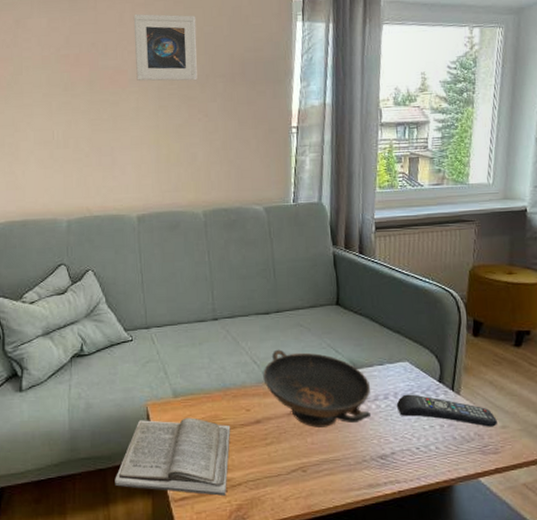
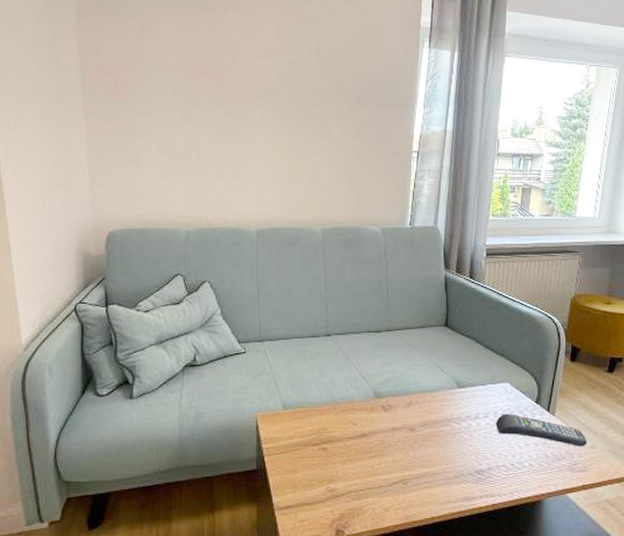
book: present [115,417,231,496] -> none [221,429,337,505]
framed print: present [133,13,197,82] -> none [262,27,325,99]
decorative bowl: present [263,349,371,428] -> none [371,367,473,442]

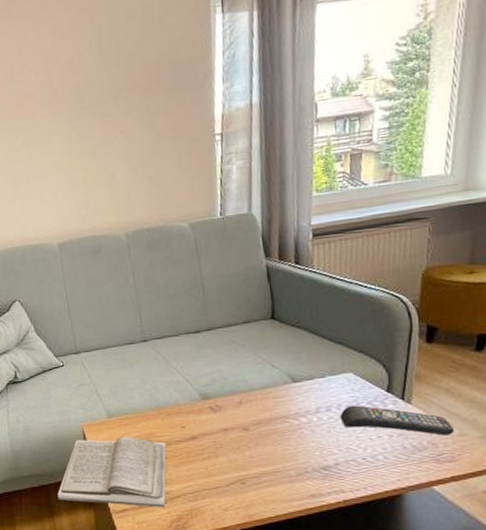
book: none [221,429,337,505] -> present [57,436,167,507]

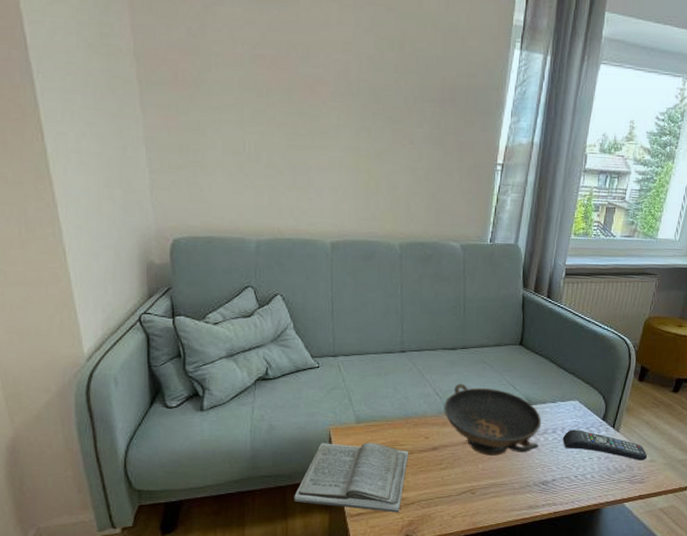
decorative bowl: none [196,367,312,442] -> present [444,383,542,456]

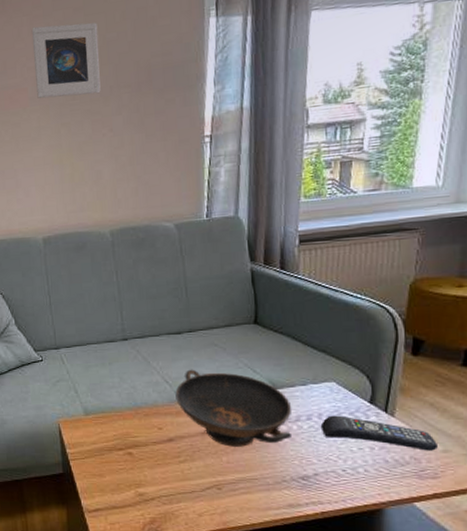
book: present [294,442,409,512] -> none [30,434,143,509]
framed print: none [339,16,409,102] -> present [31,22,101,99]

